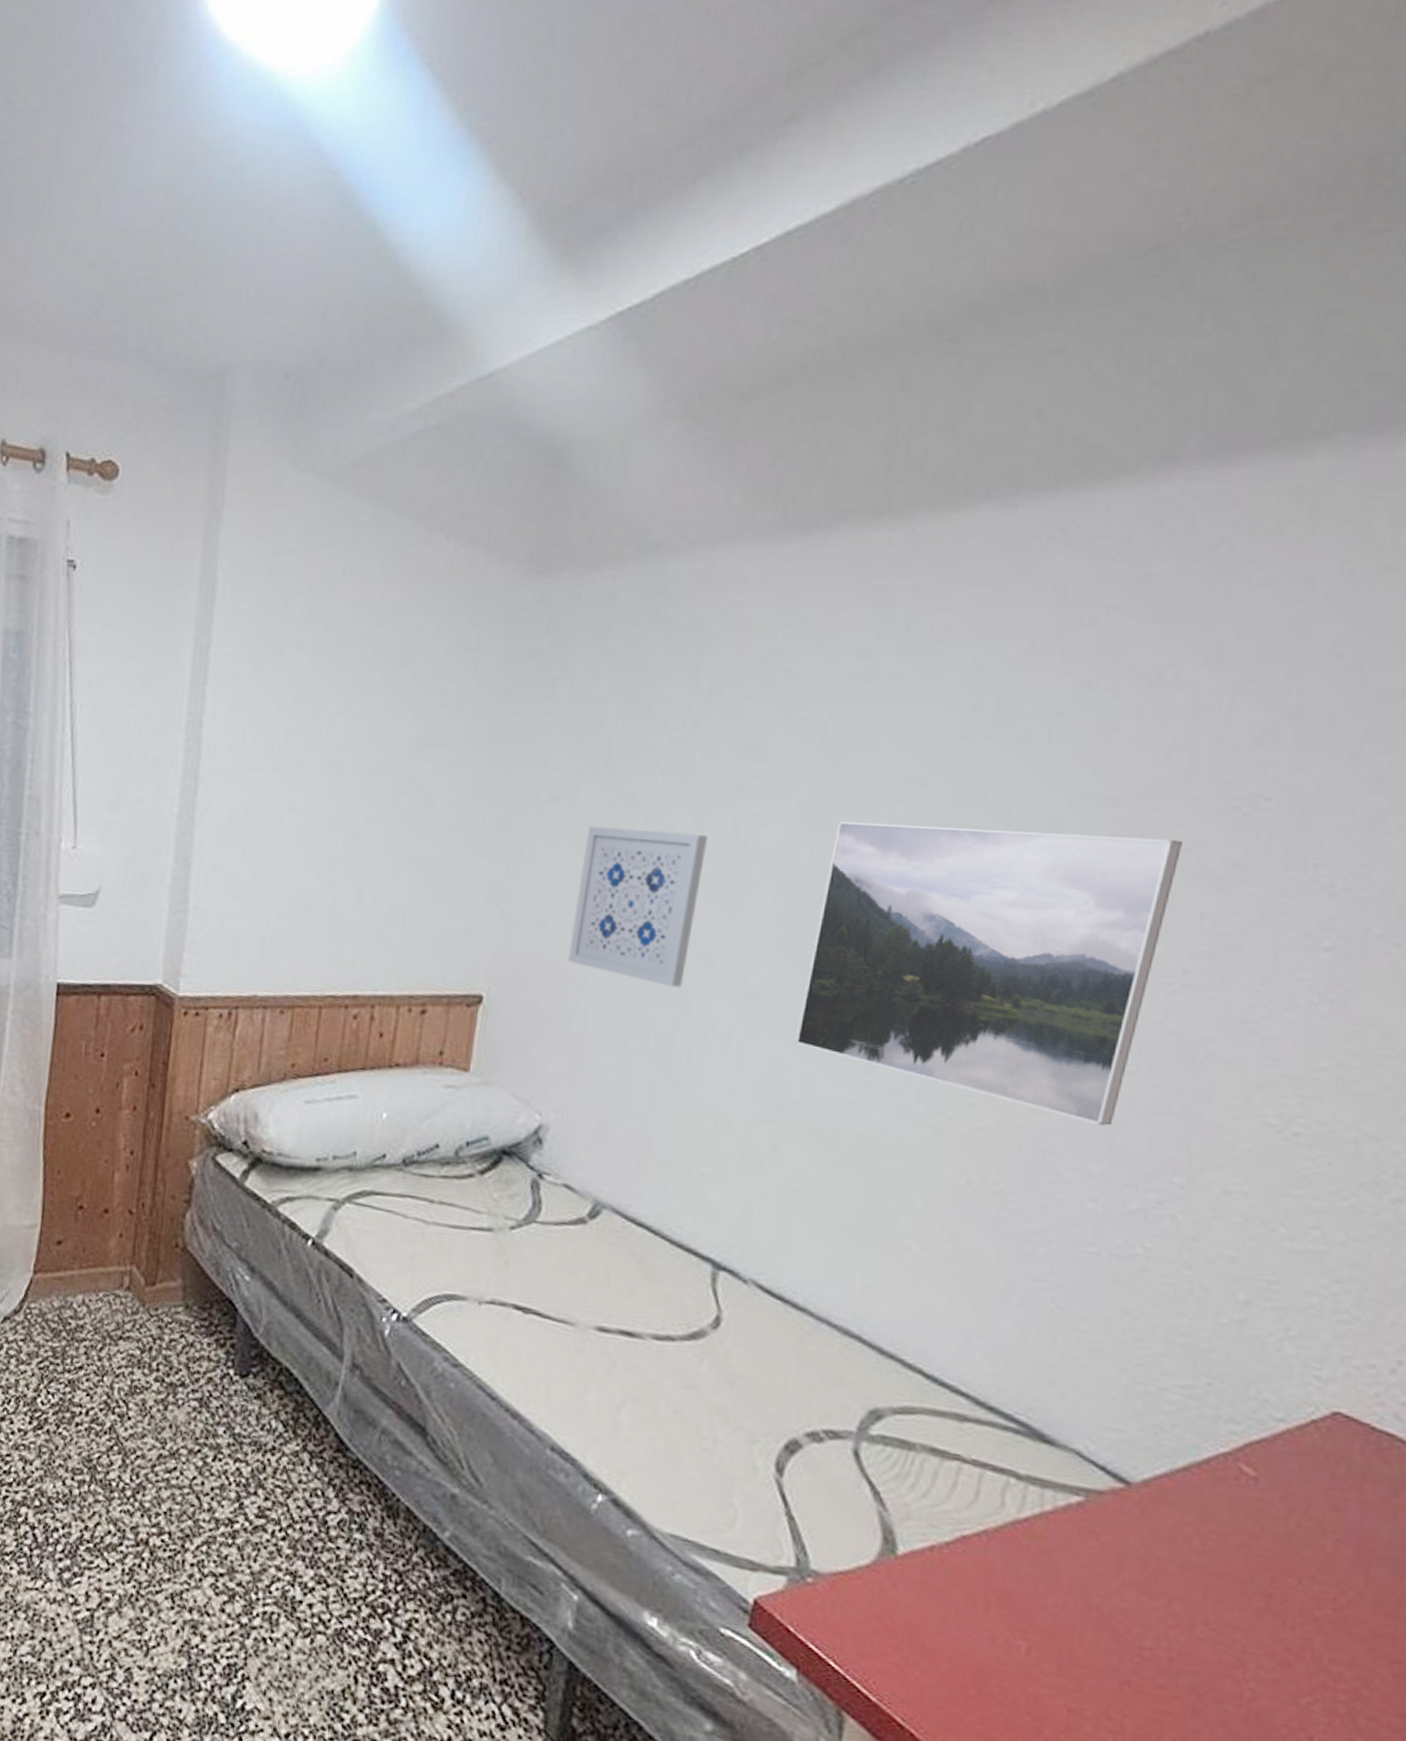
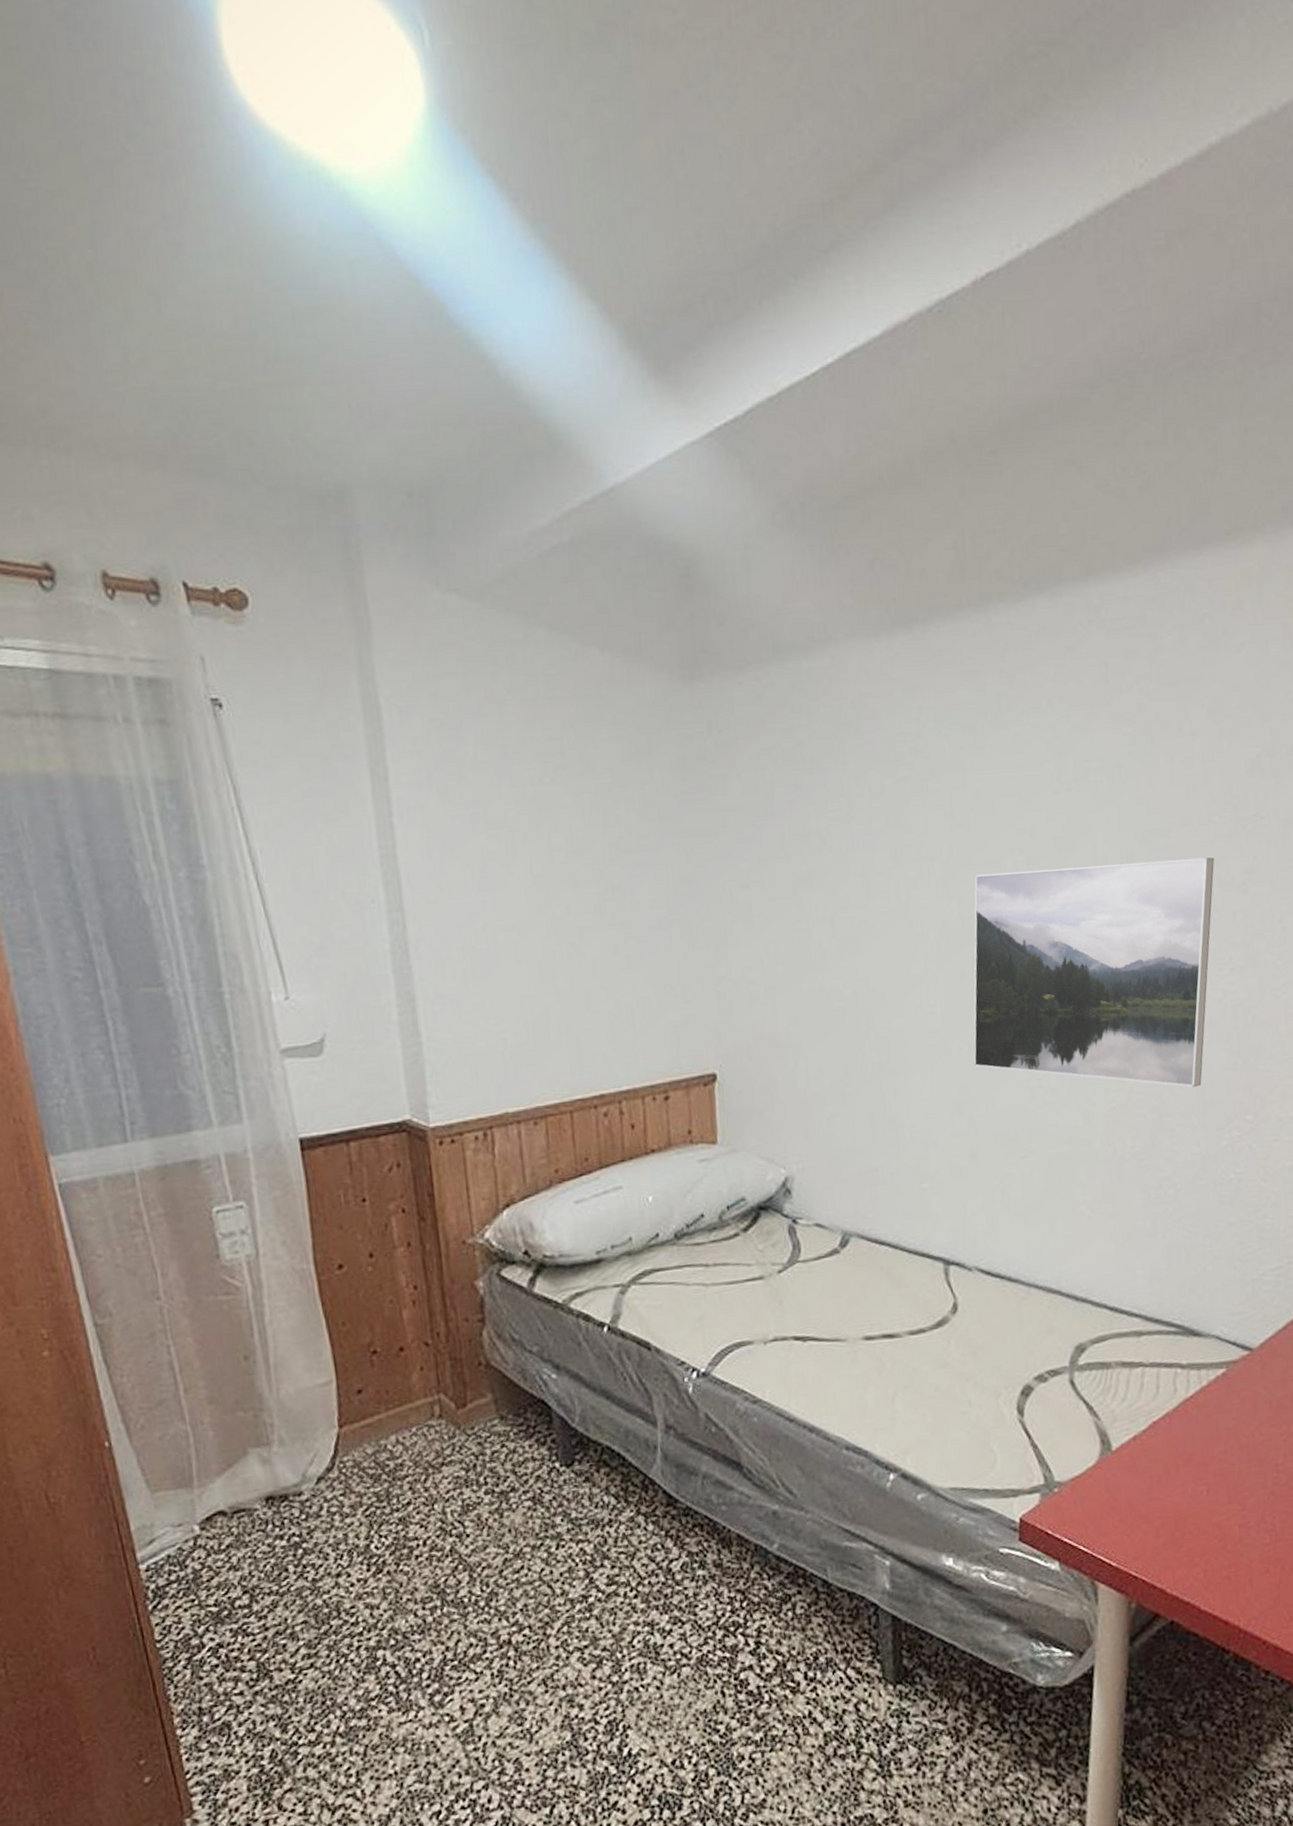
wall art: present [568,826,707,988] -> none [777,901,879,1037]

